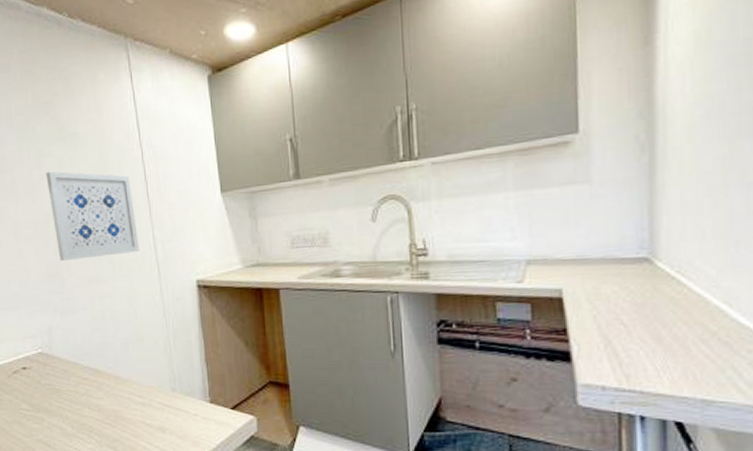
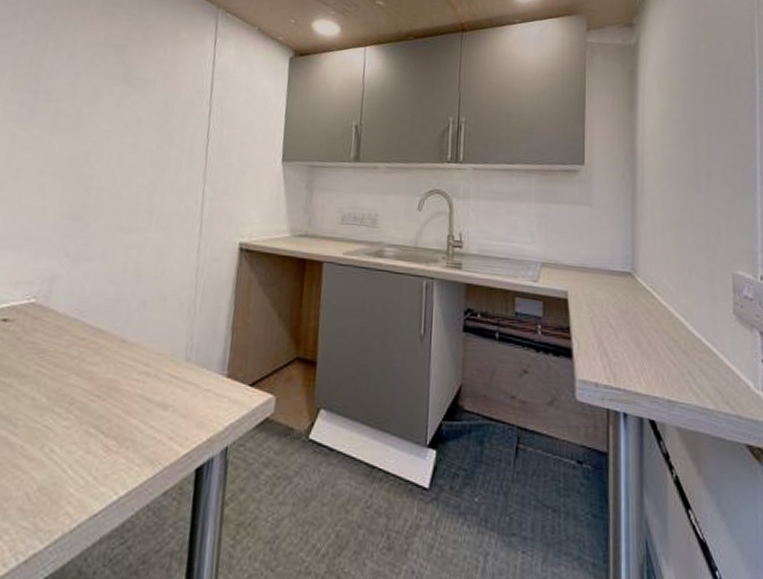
wall art: present [45,171,140,262] -> none [89,109,192,206]

